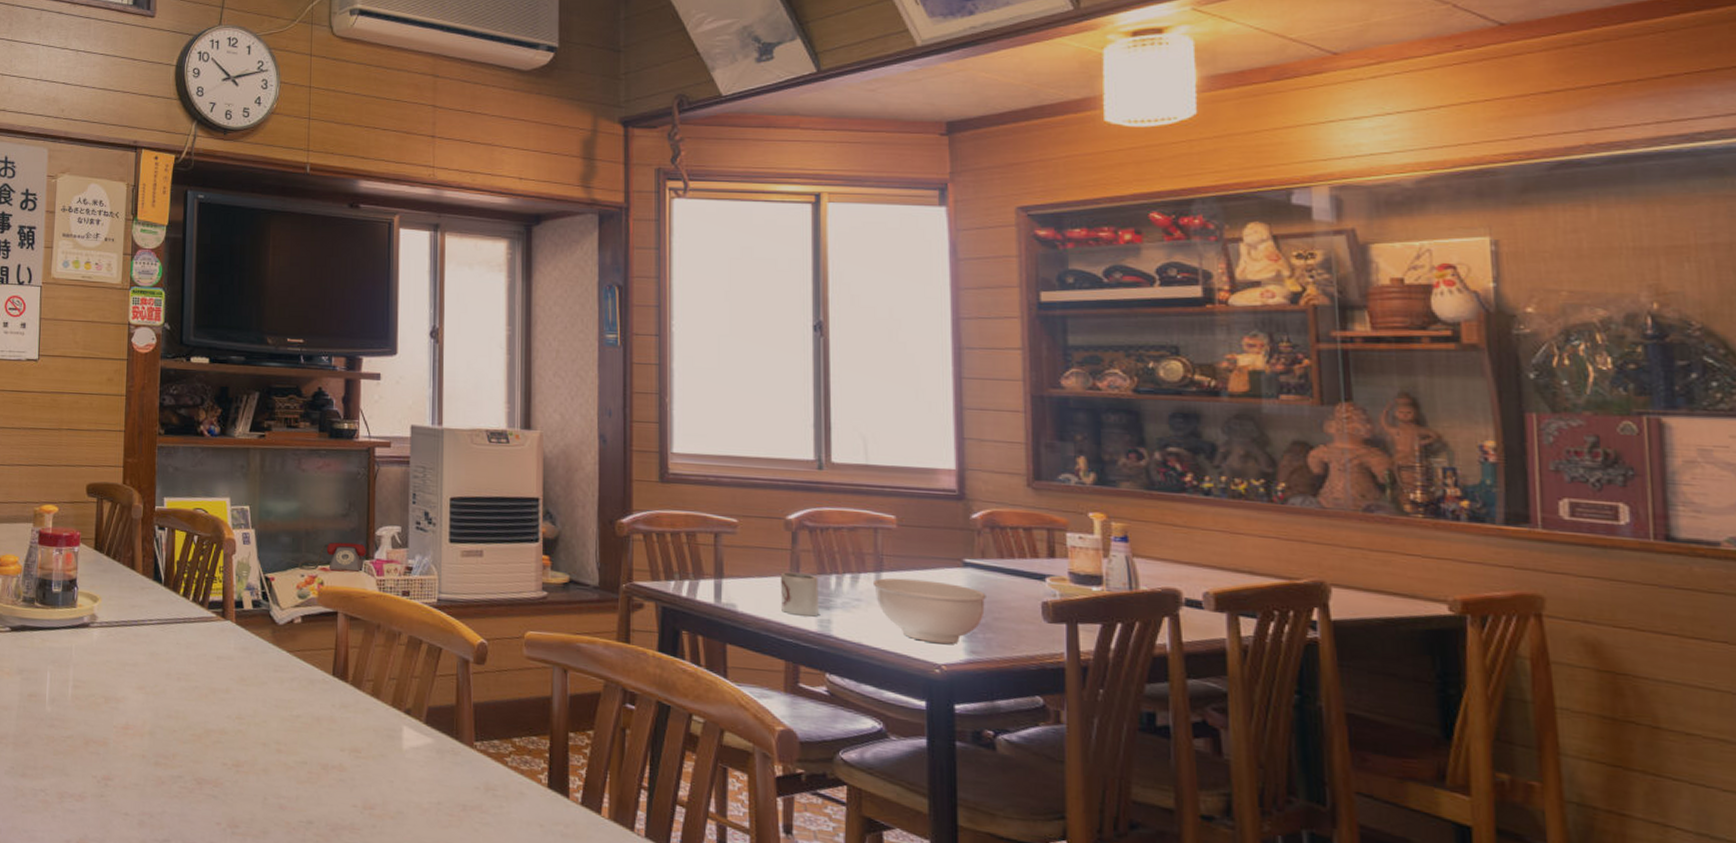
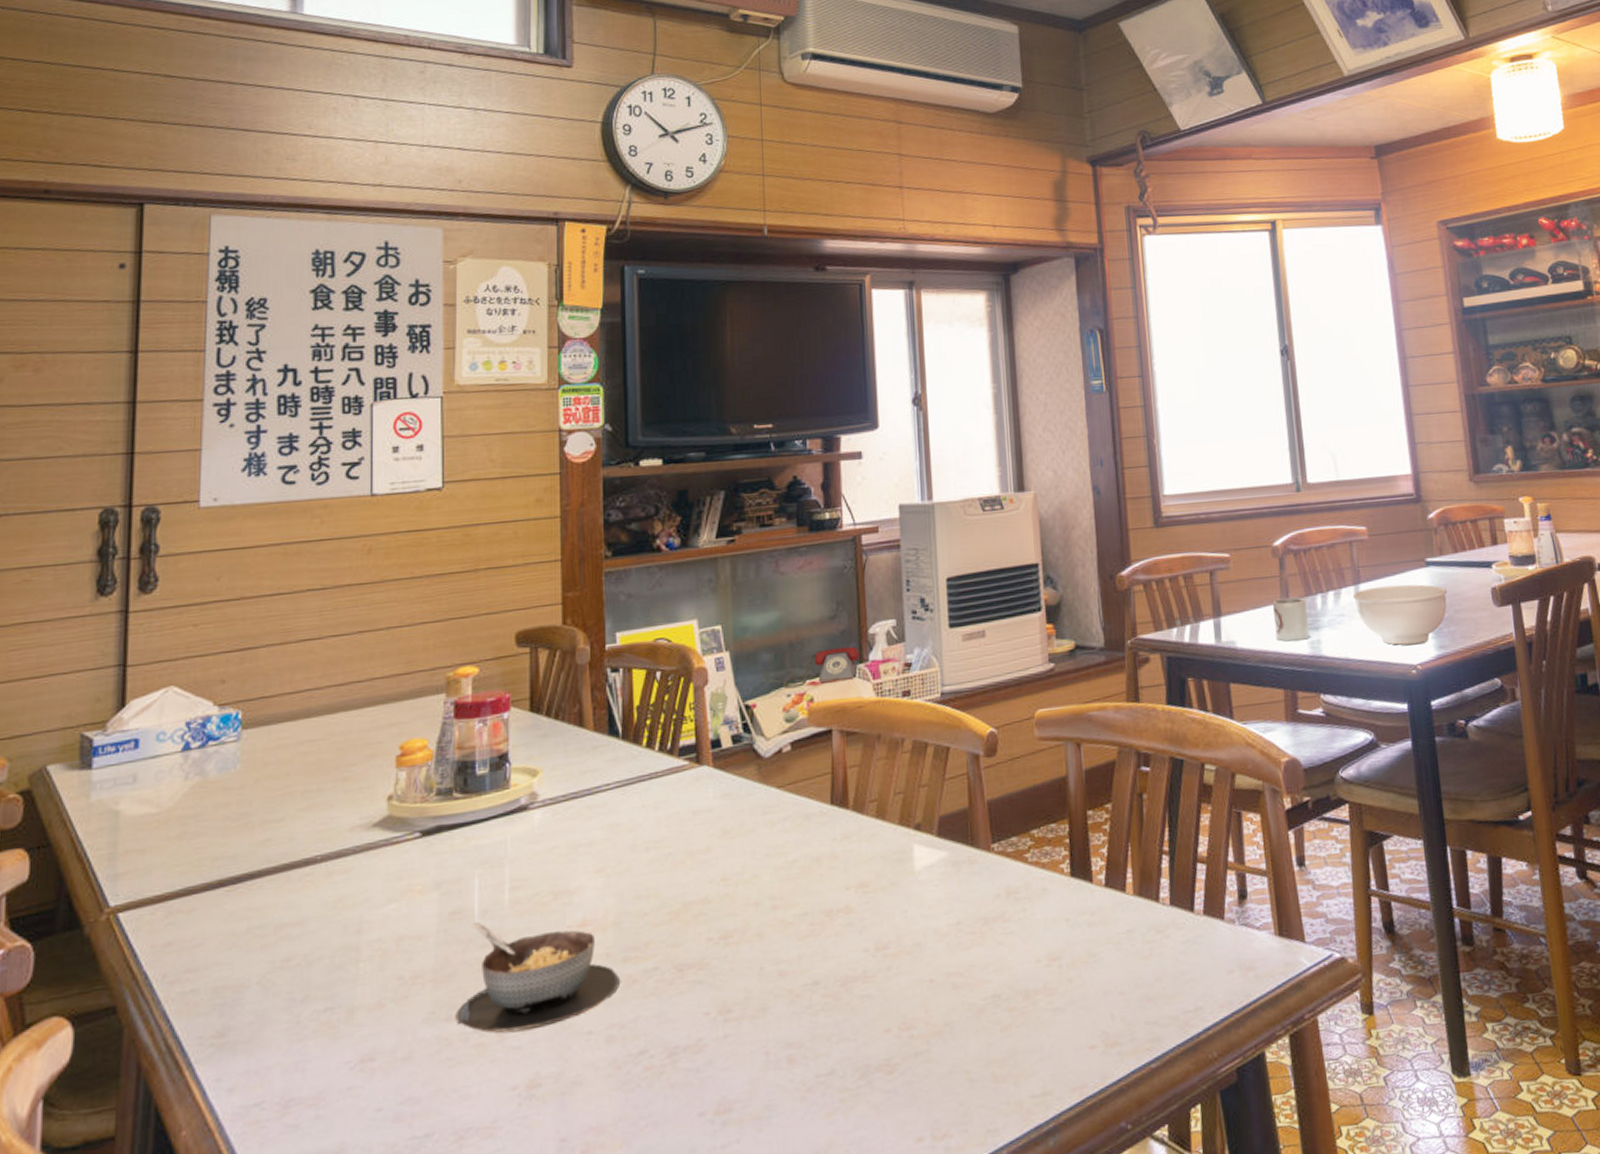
soup bowl: none [28,706,153,801] -> present [455,922,621,1034]

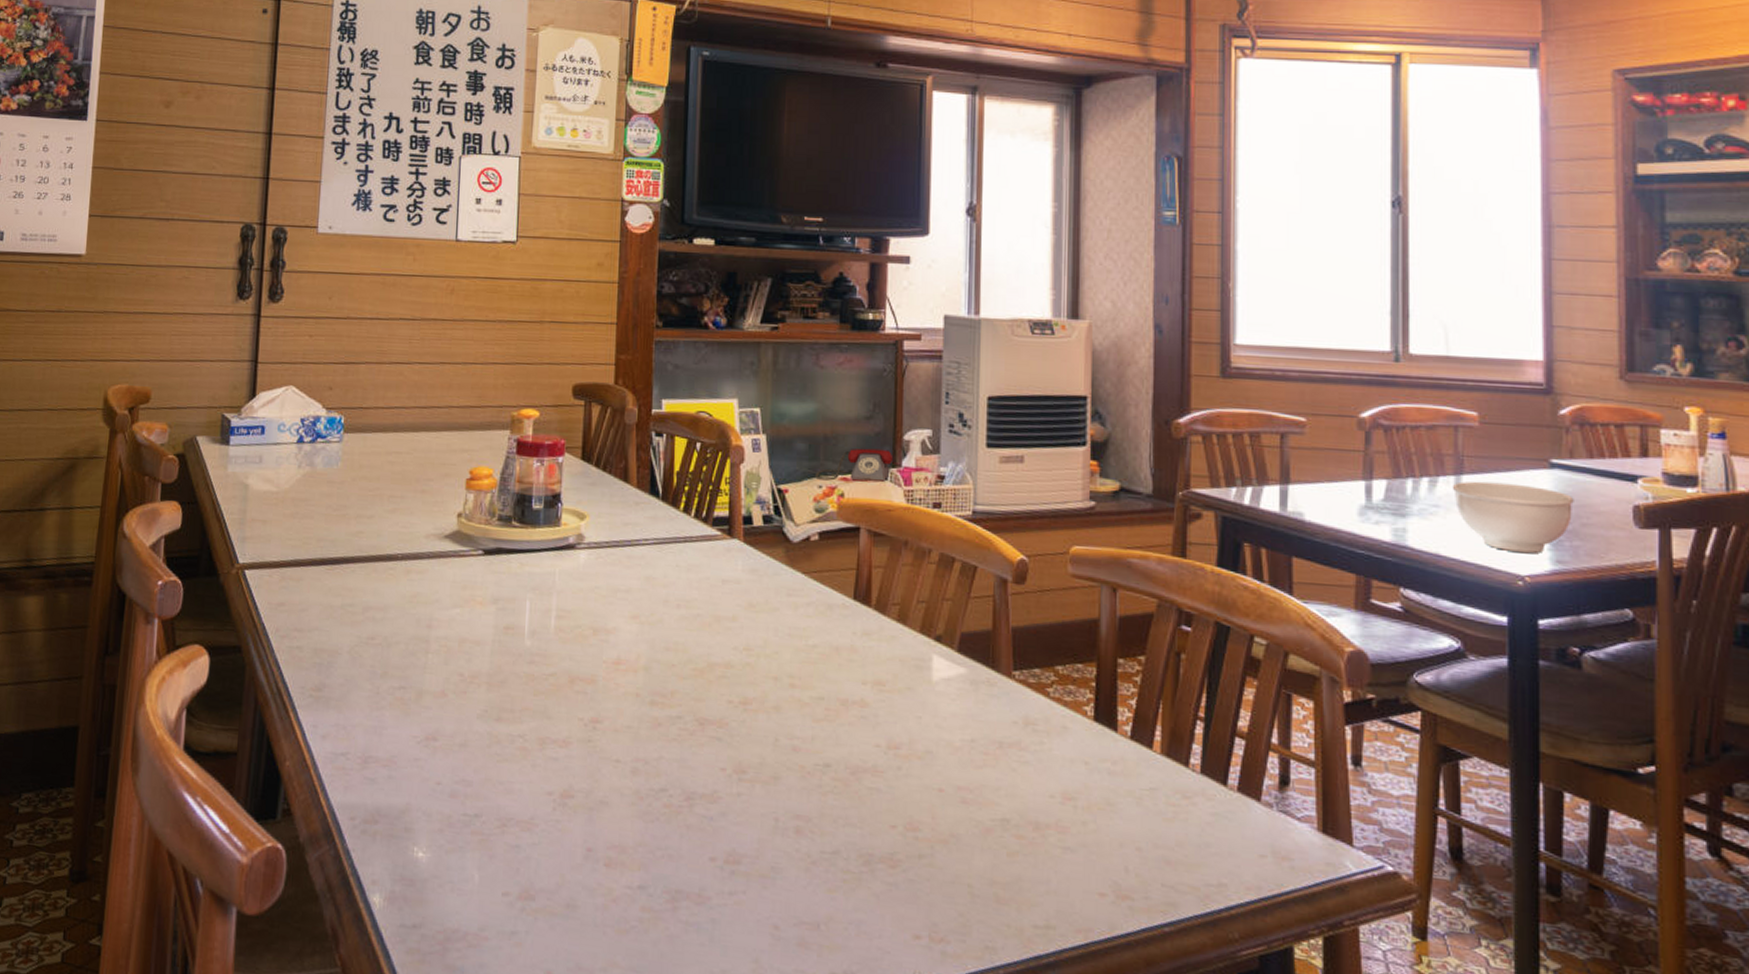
soup bowl: present [455,922,621,1034] -> none [504,640,648,747]
cup: present [1272,597,1310,642] -> none [1351,476,1393,527]

